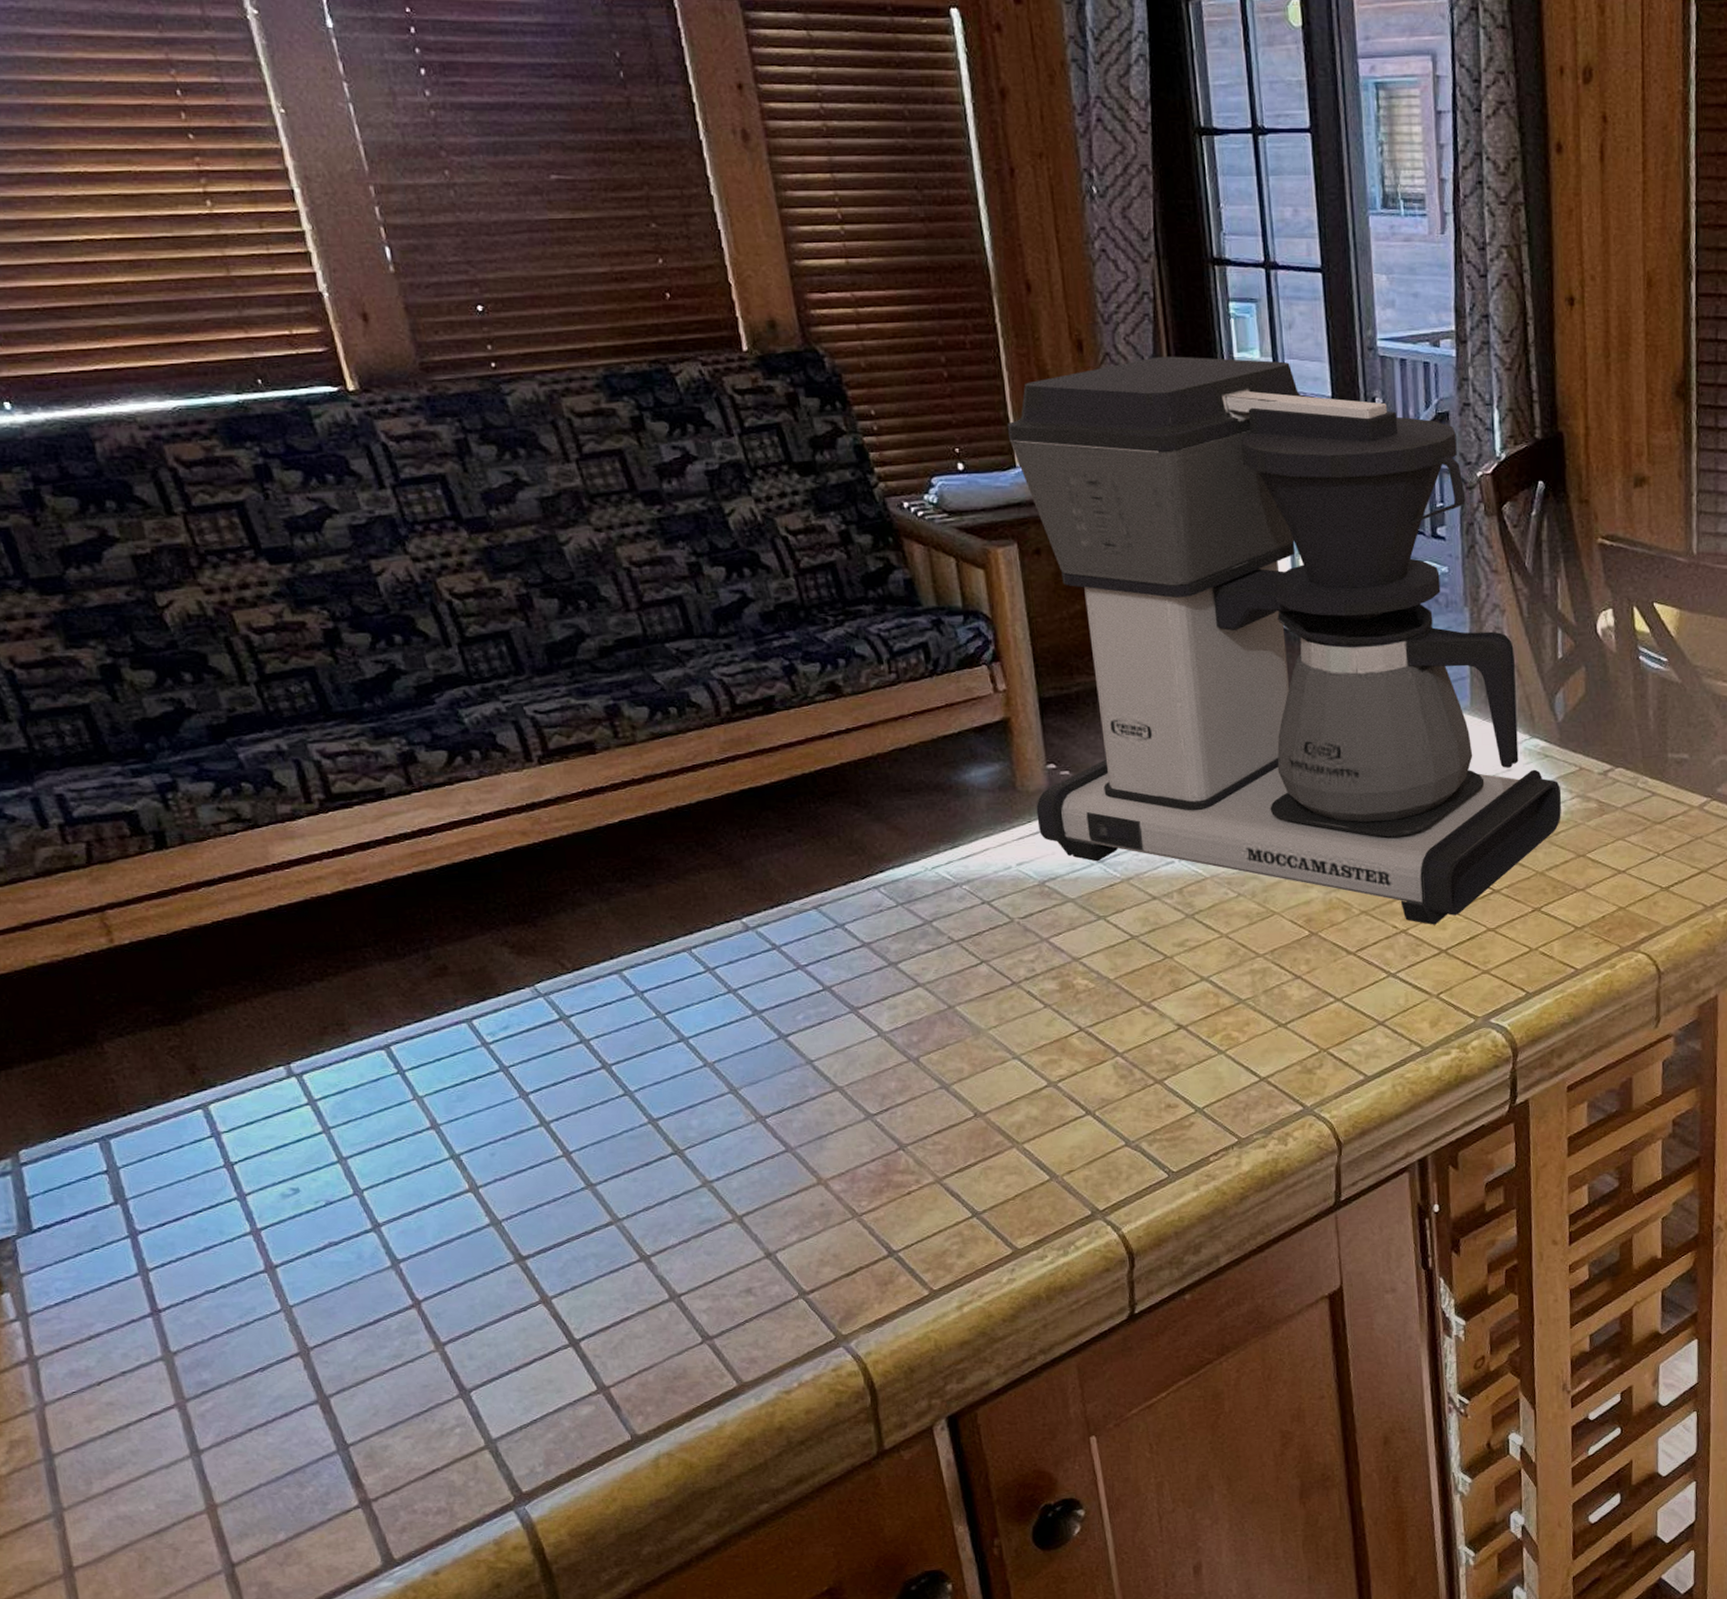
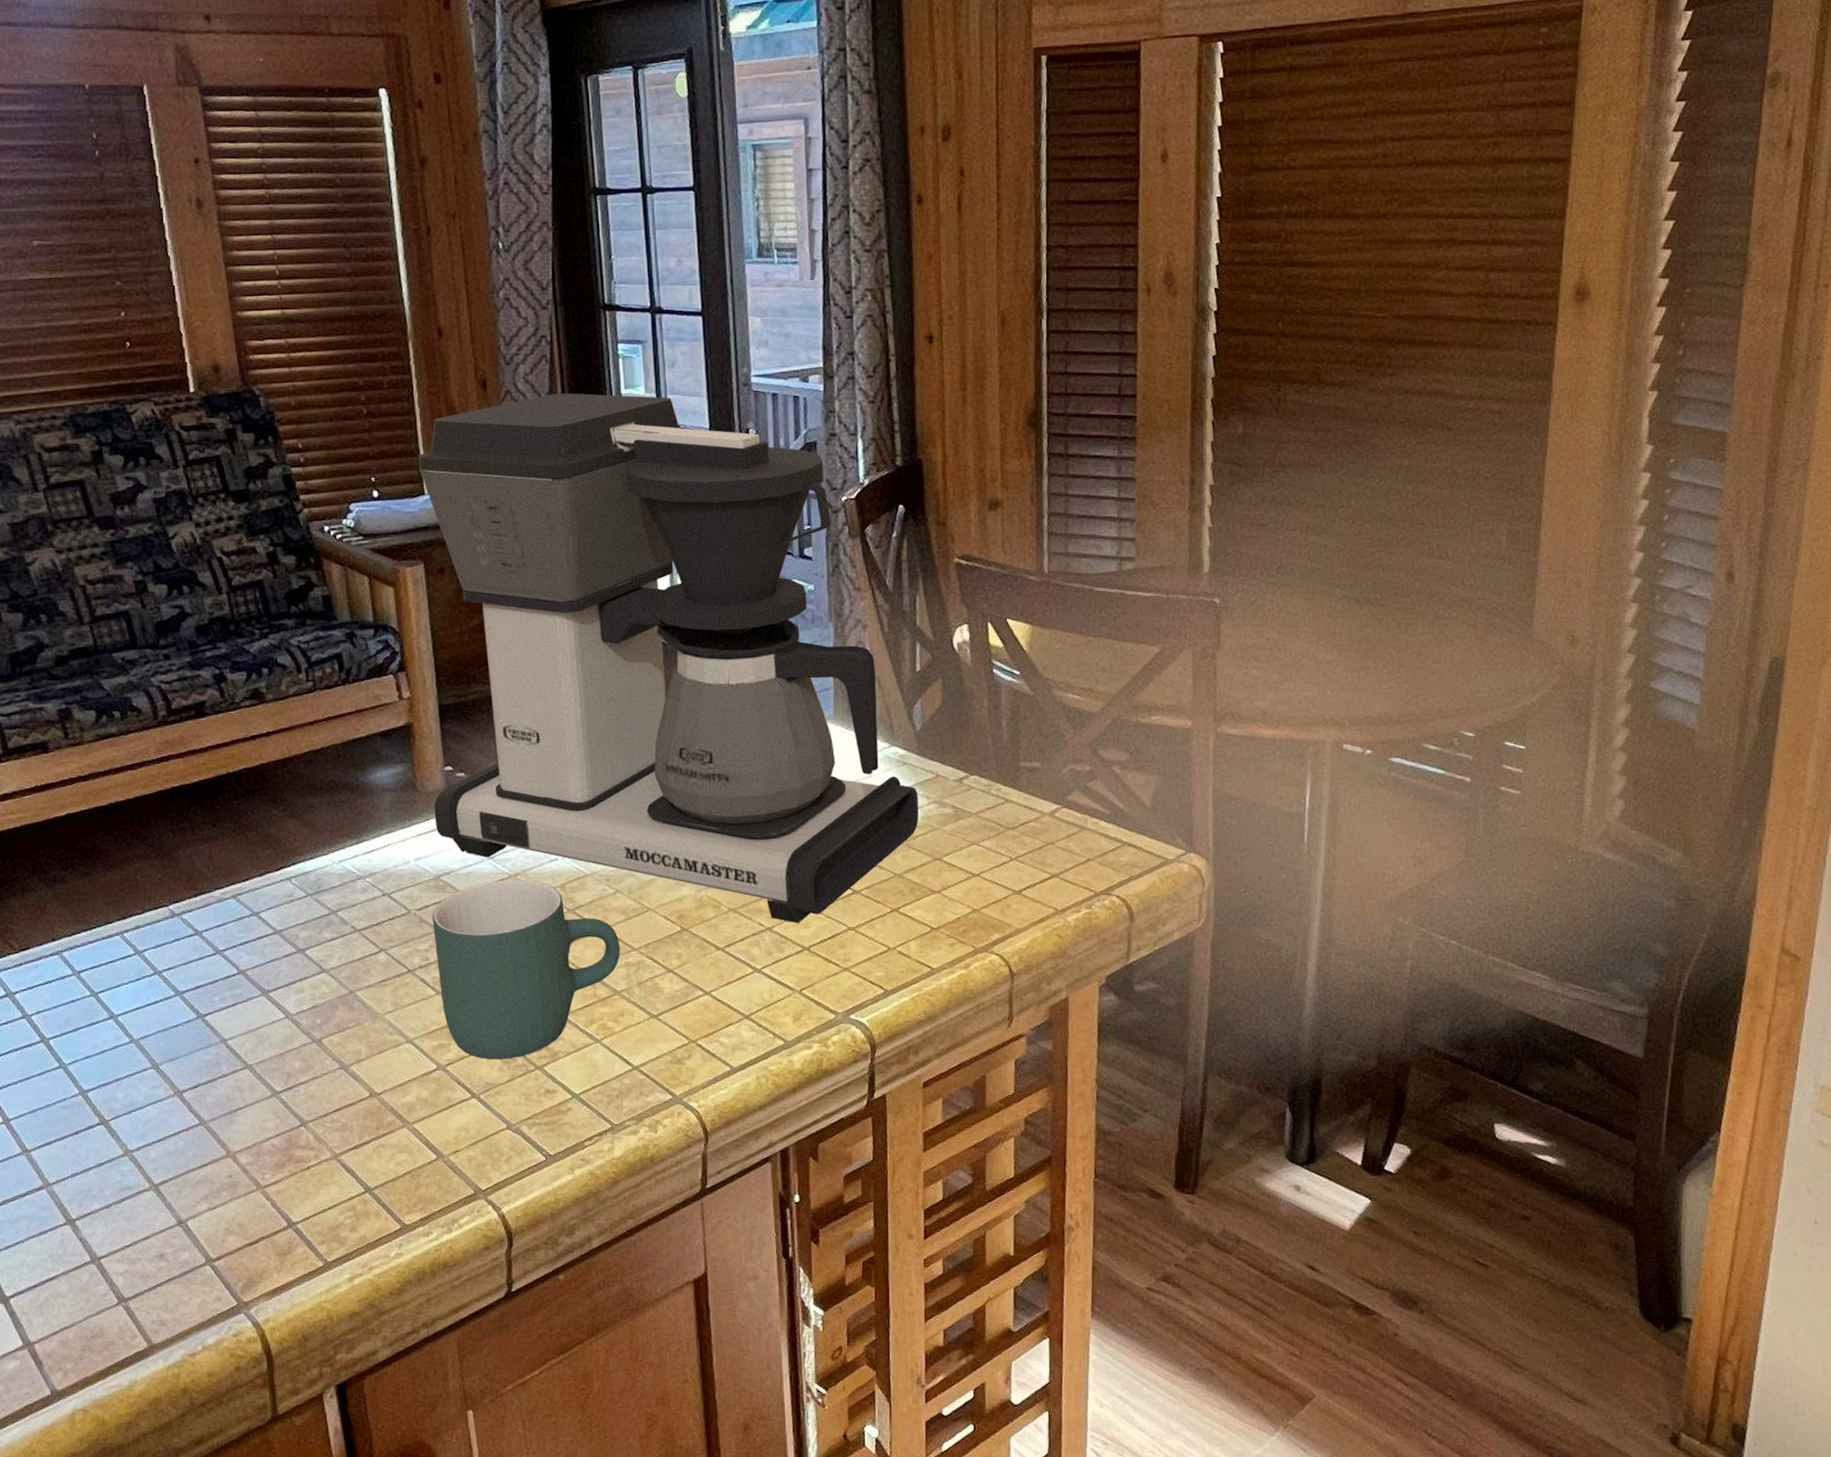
mug: none [1037,883,1245,1075] -> present [432,879,621,1060]

